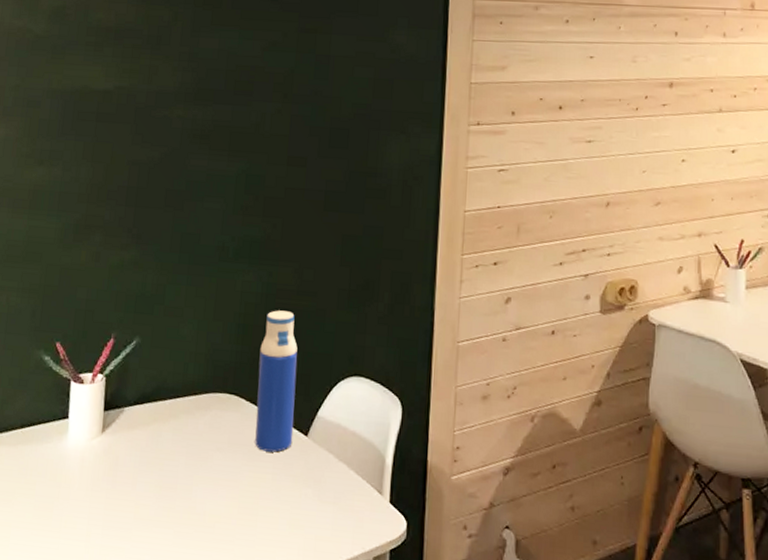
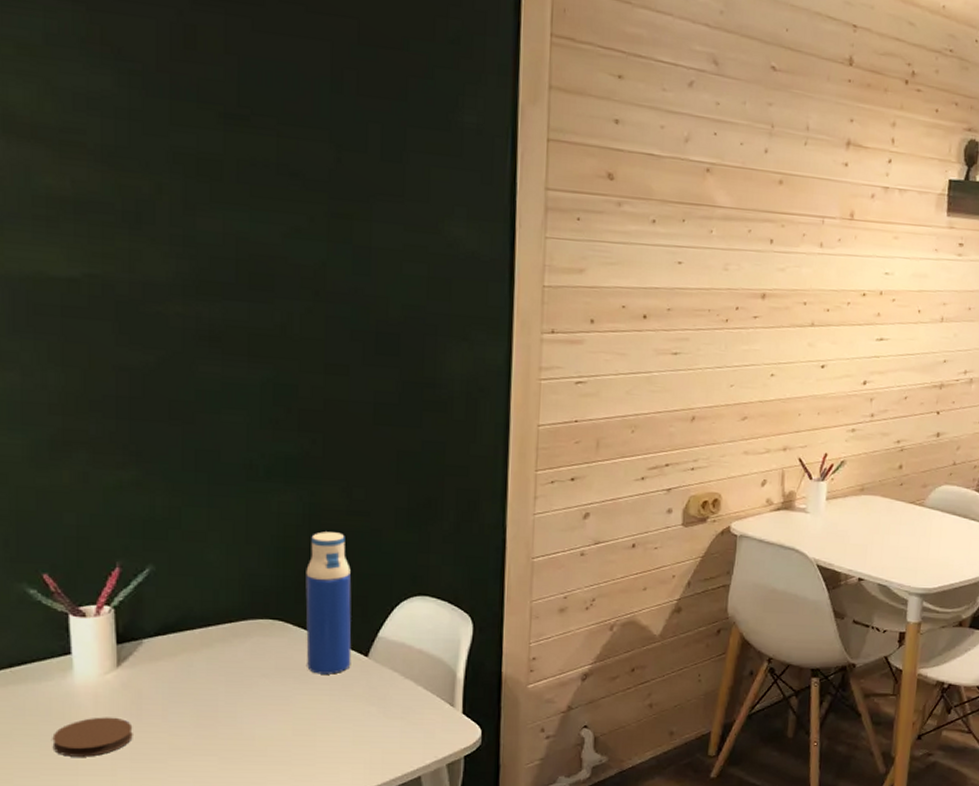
coaster: none [43,481,108,521] -> present [52,717,133,757]

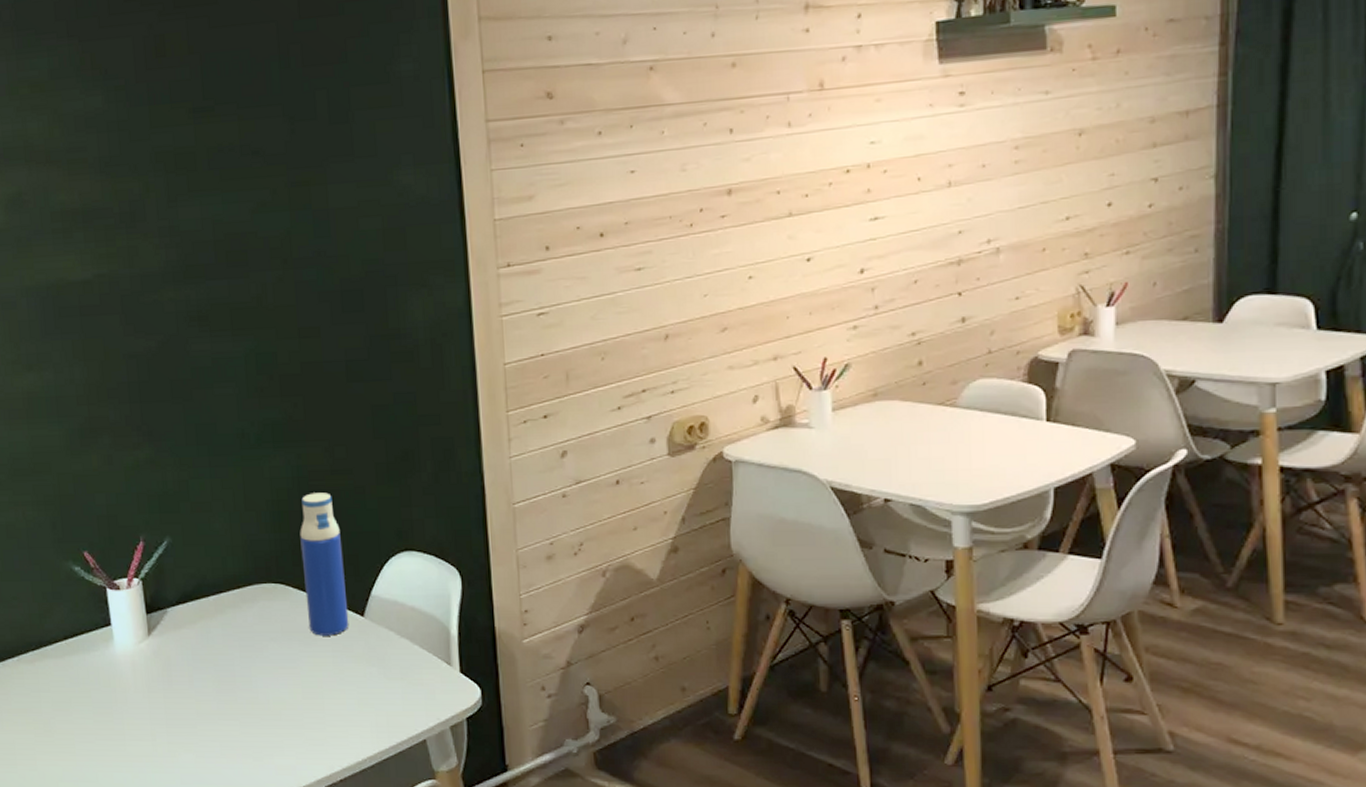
coaster: present [52,717,133,757] -> none [102,684,167,723]

